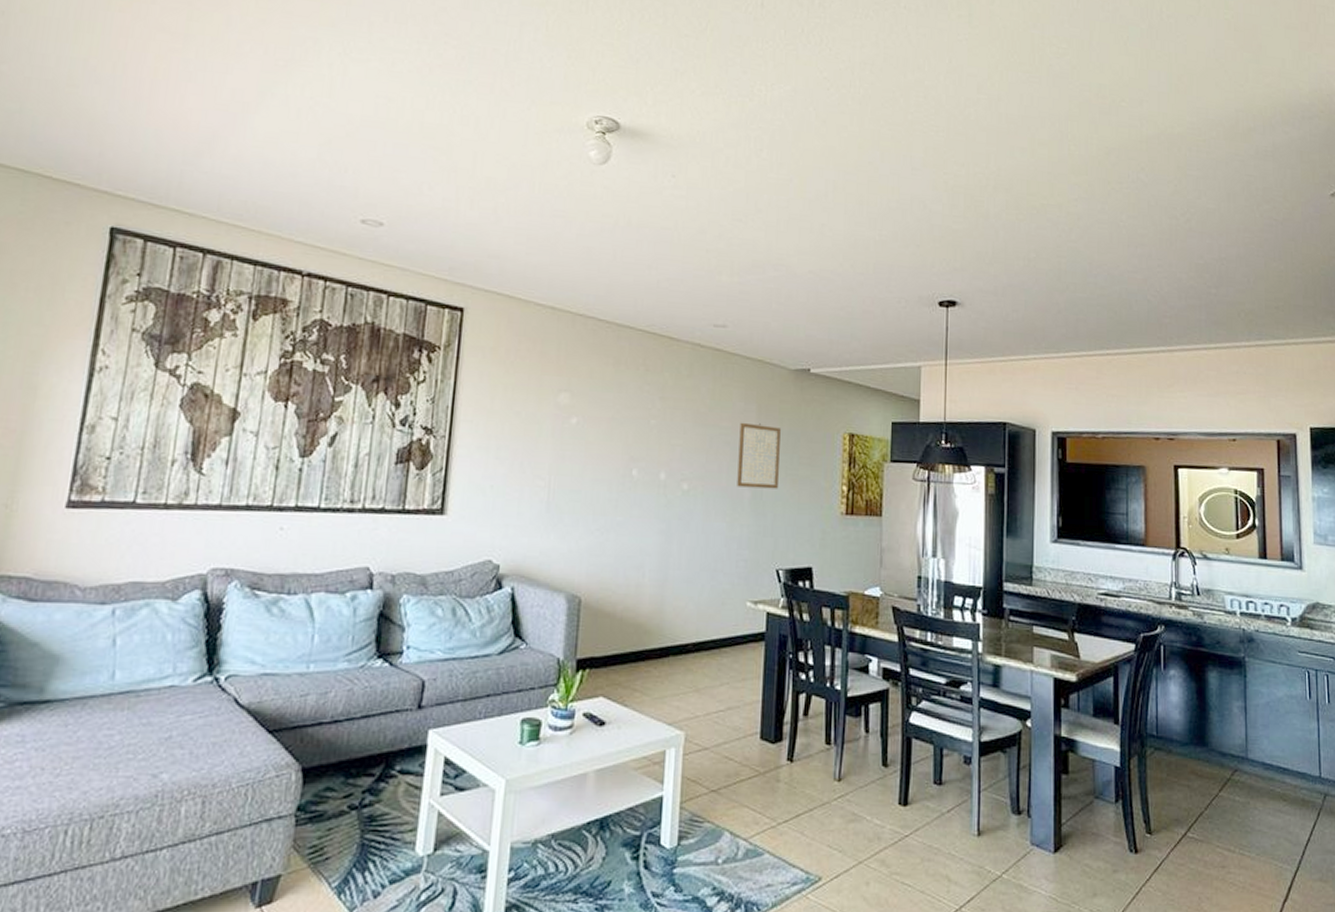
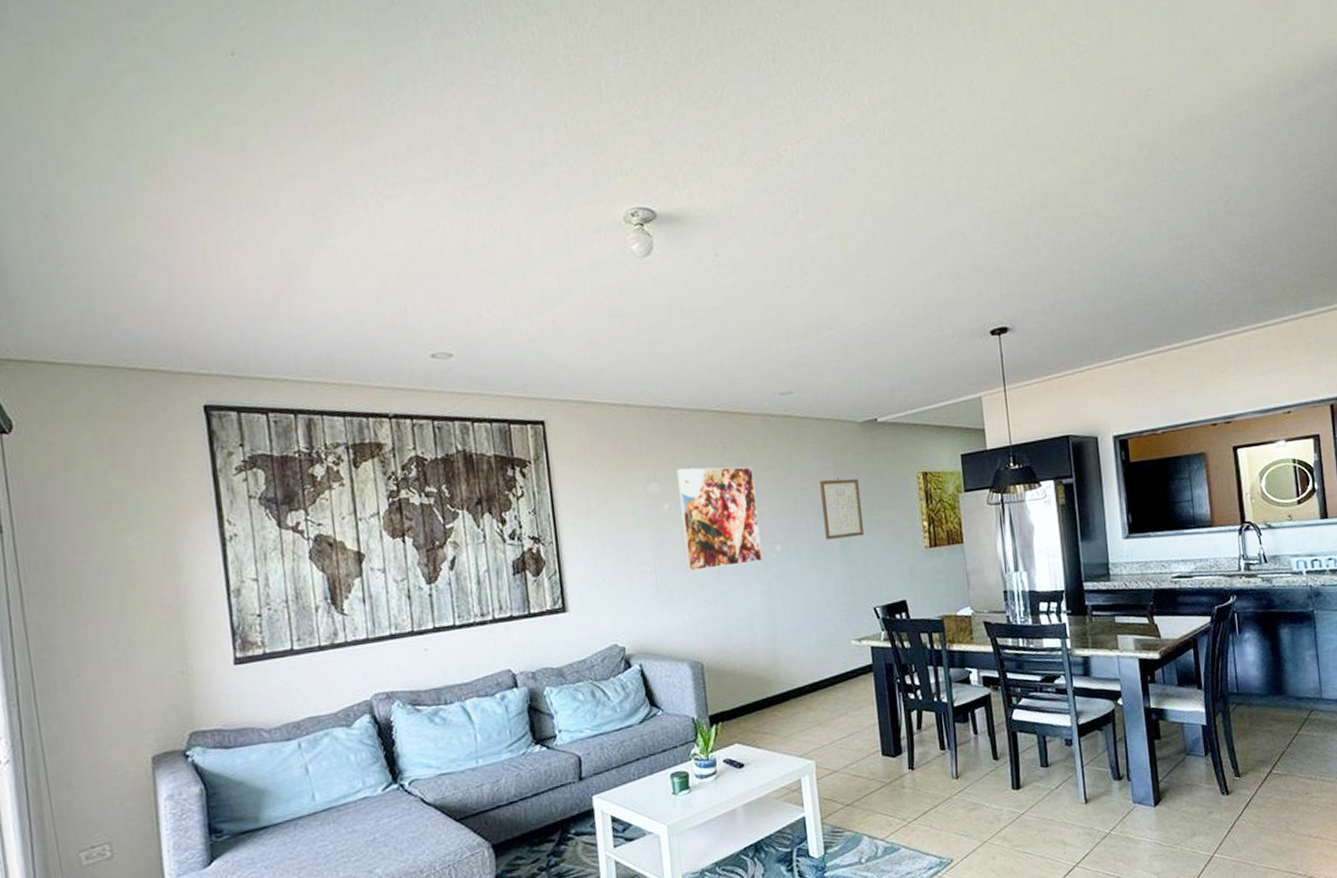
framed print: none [583,382,672,498] -> present [675,466,763,572]

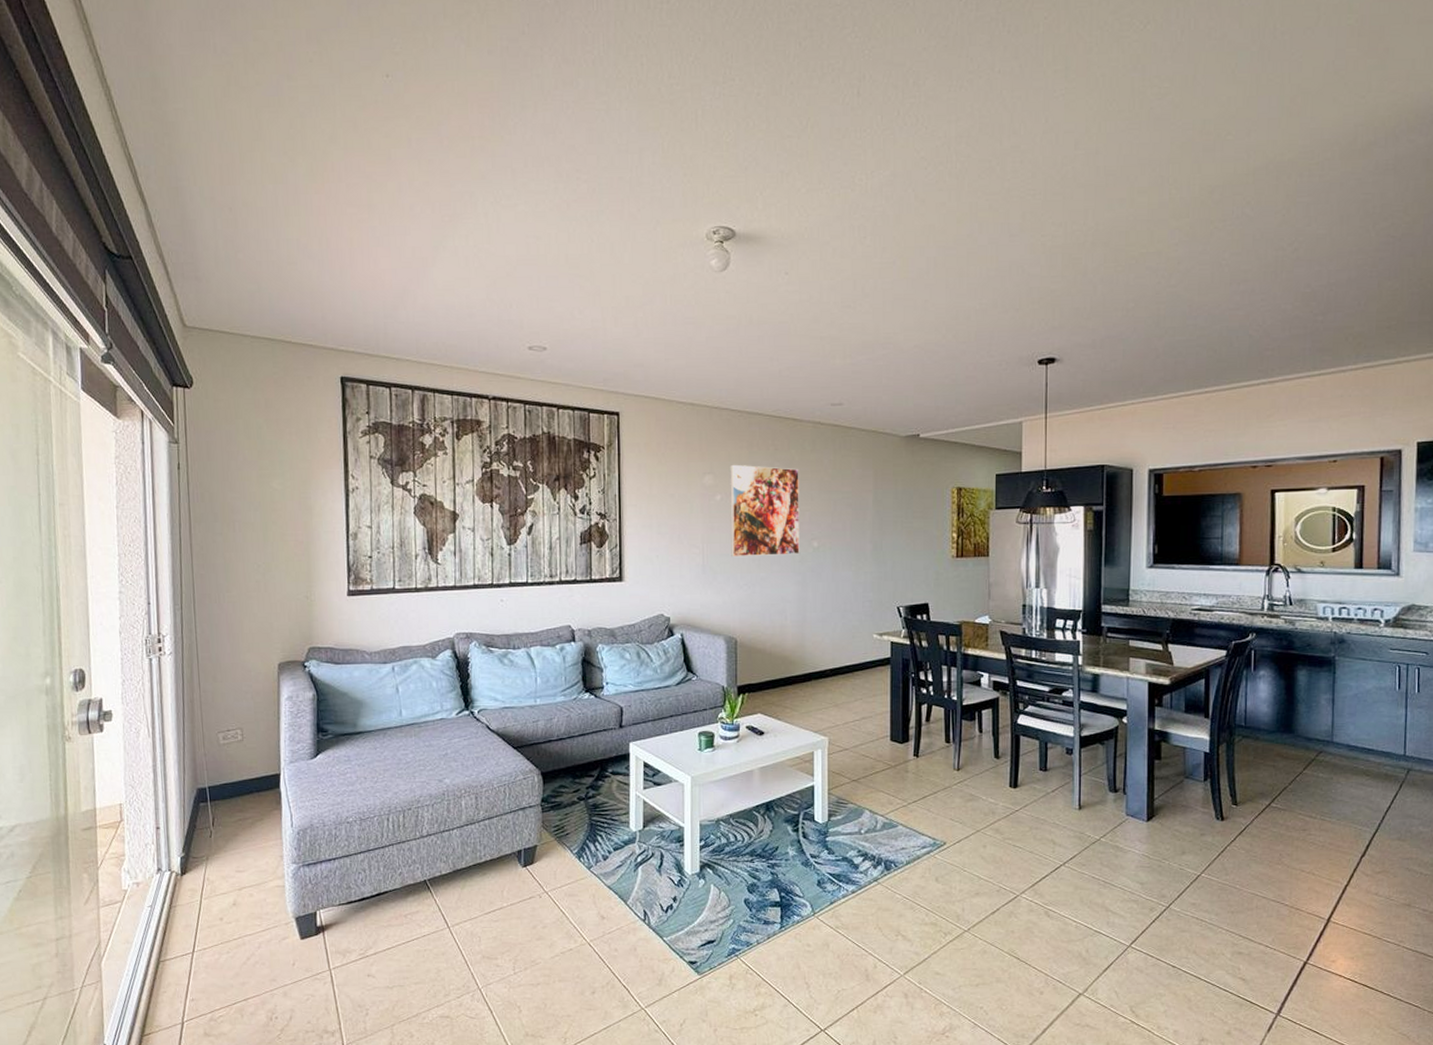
wall art: present [819,478,864,540] -> none [859,486,895,541]

